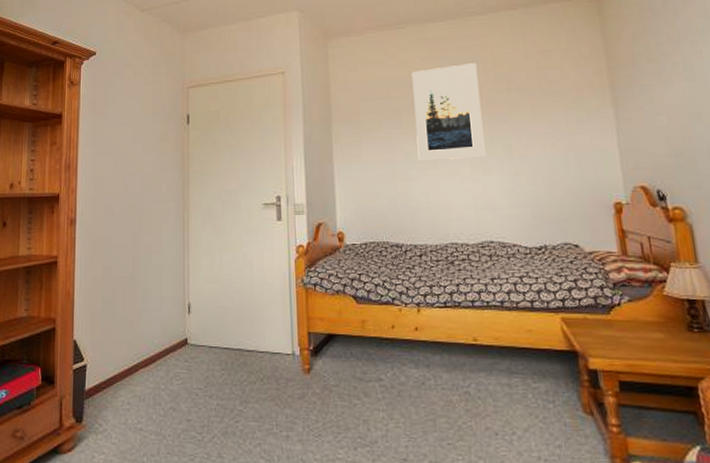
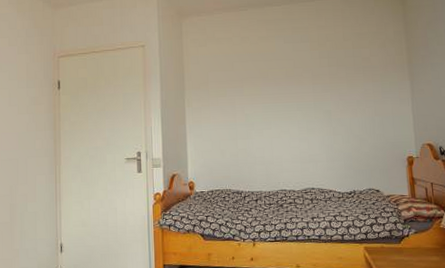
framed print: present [411,63,486,161] -> none [252,42,310,123]

